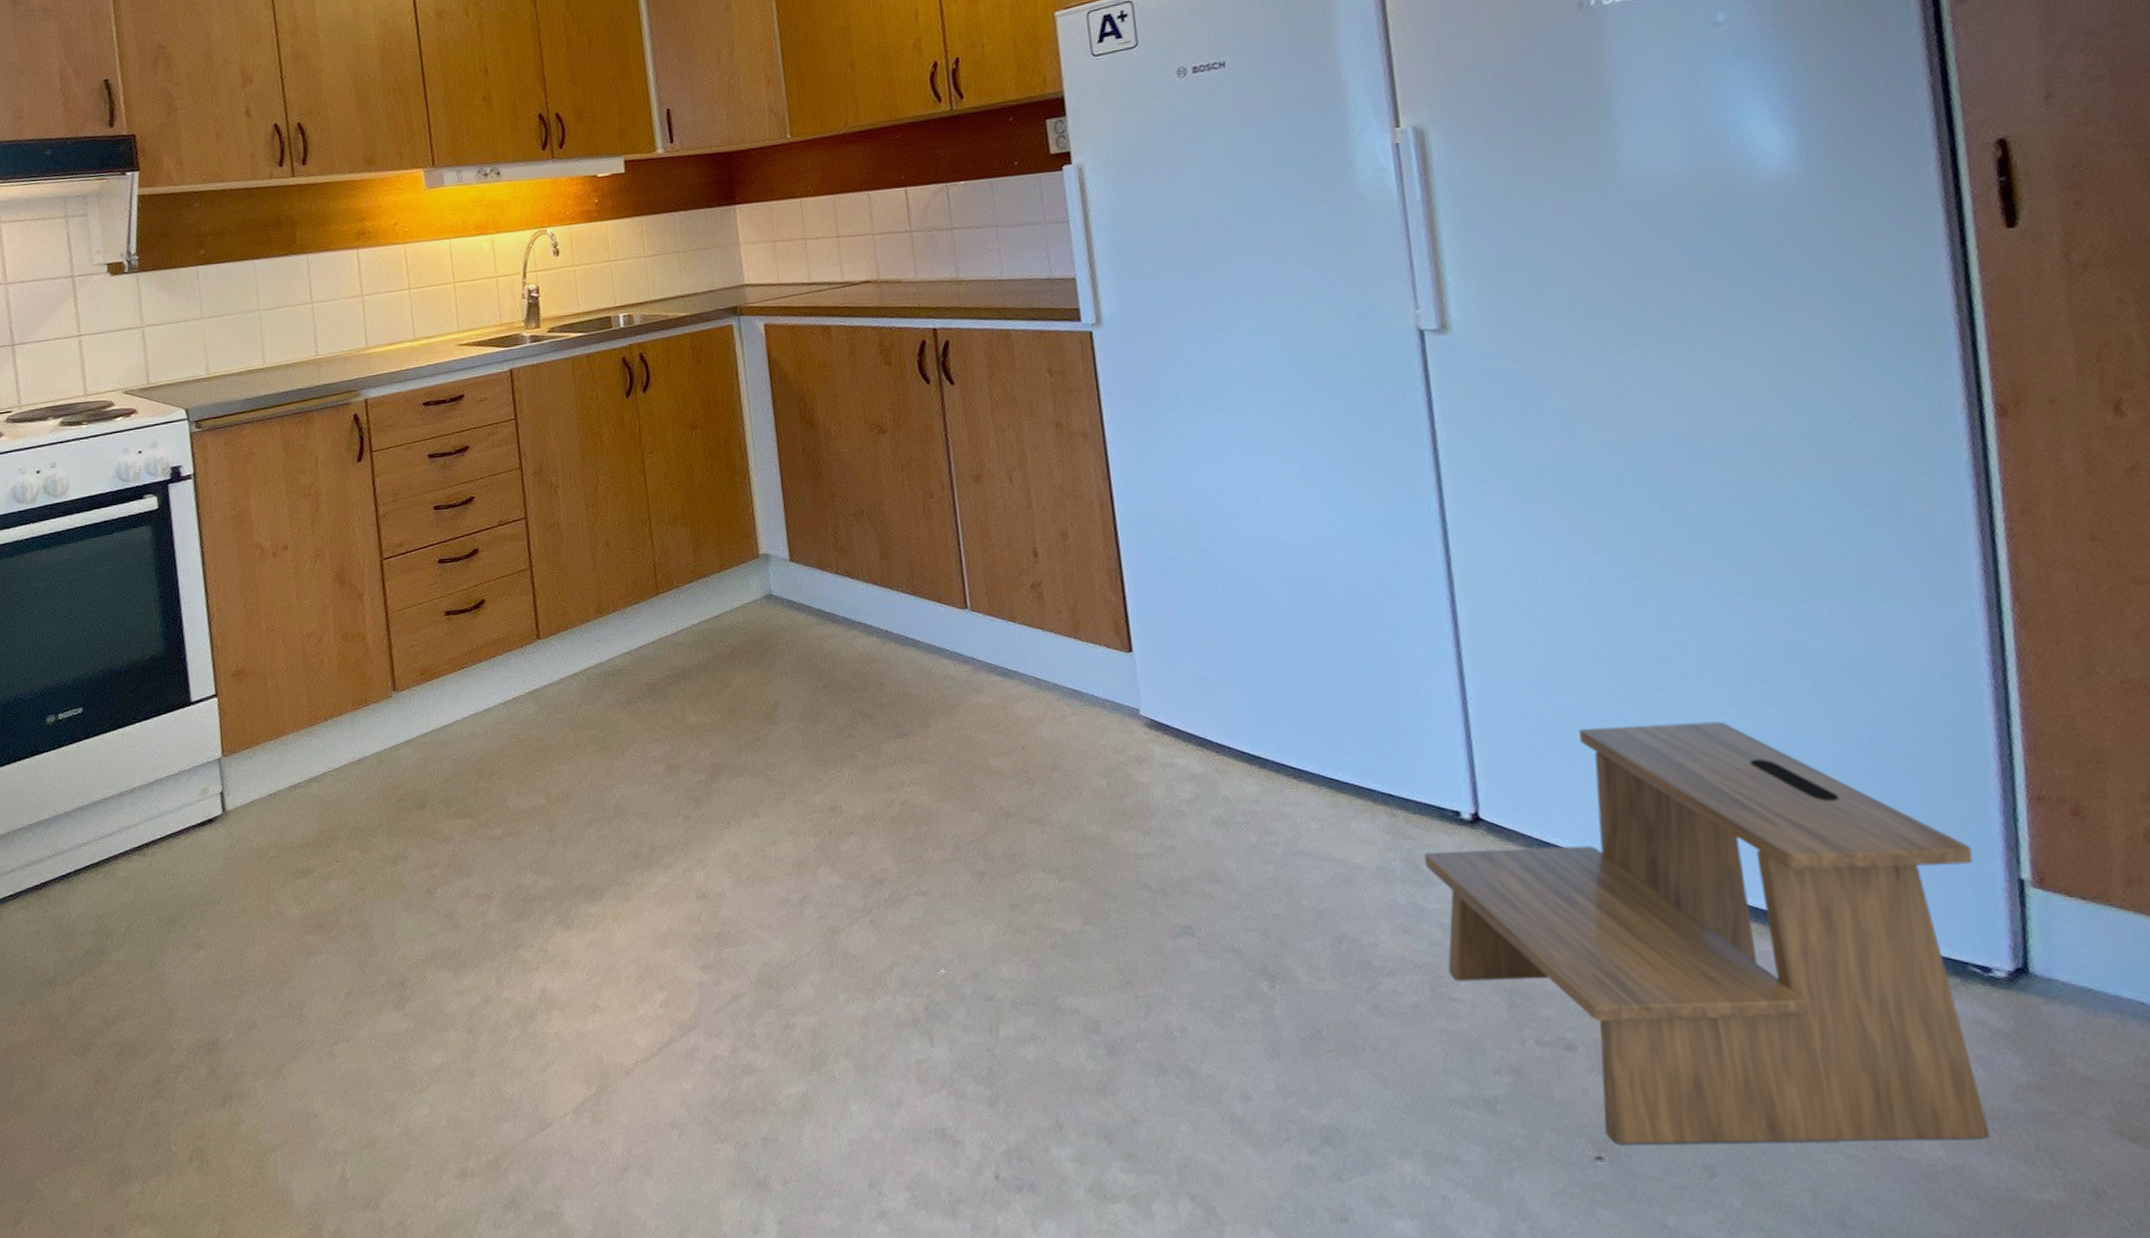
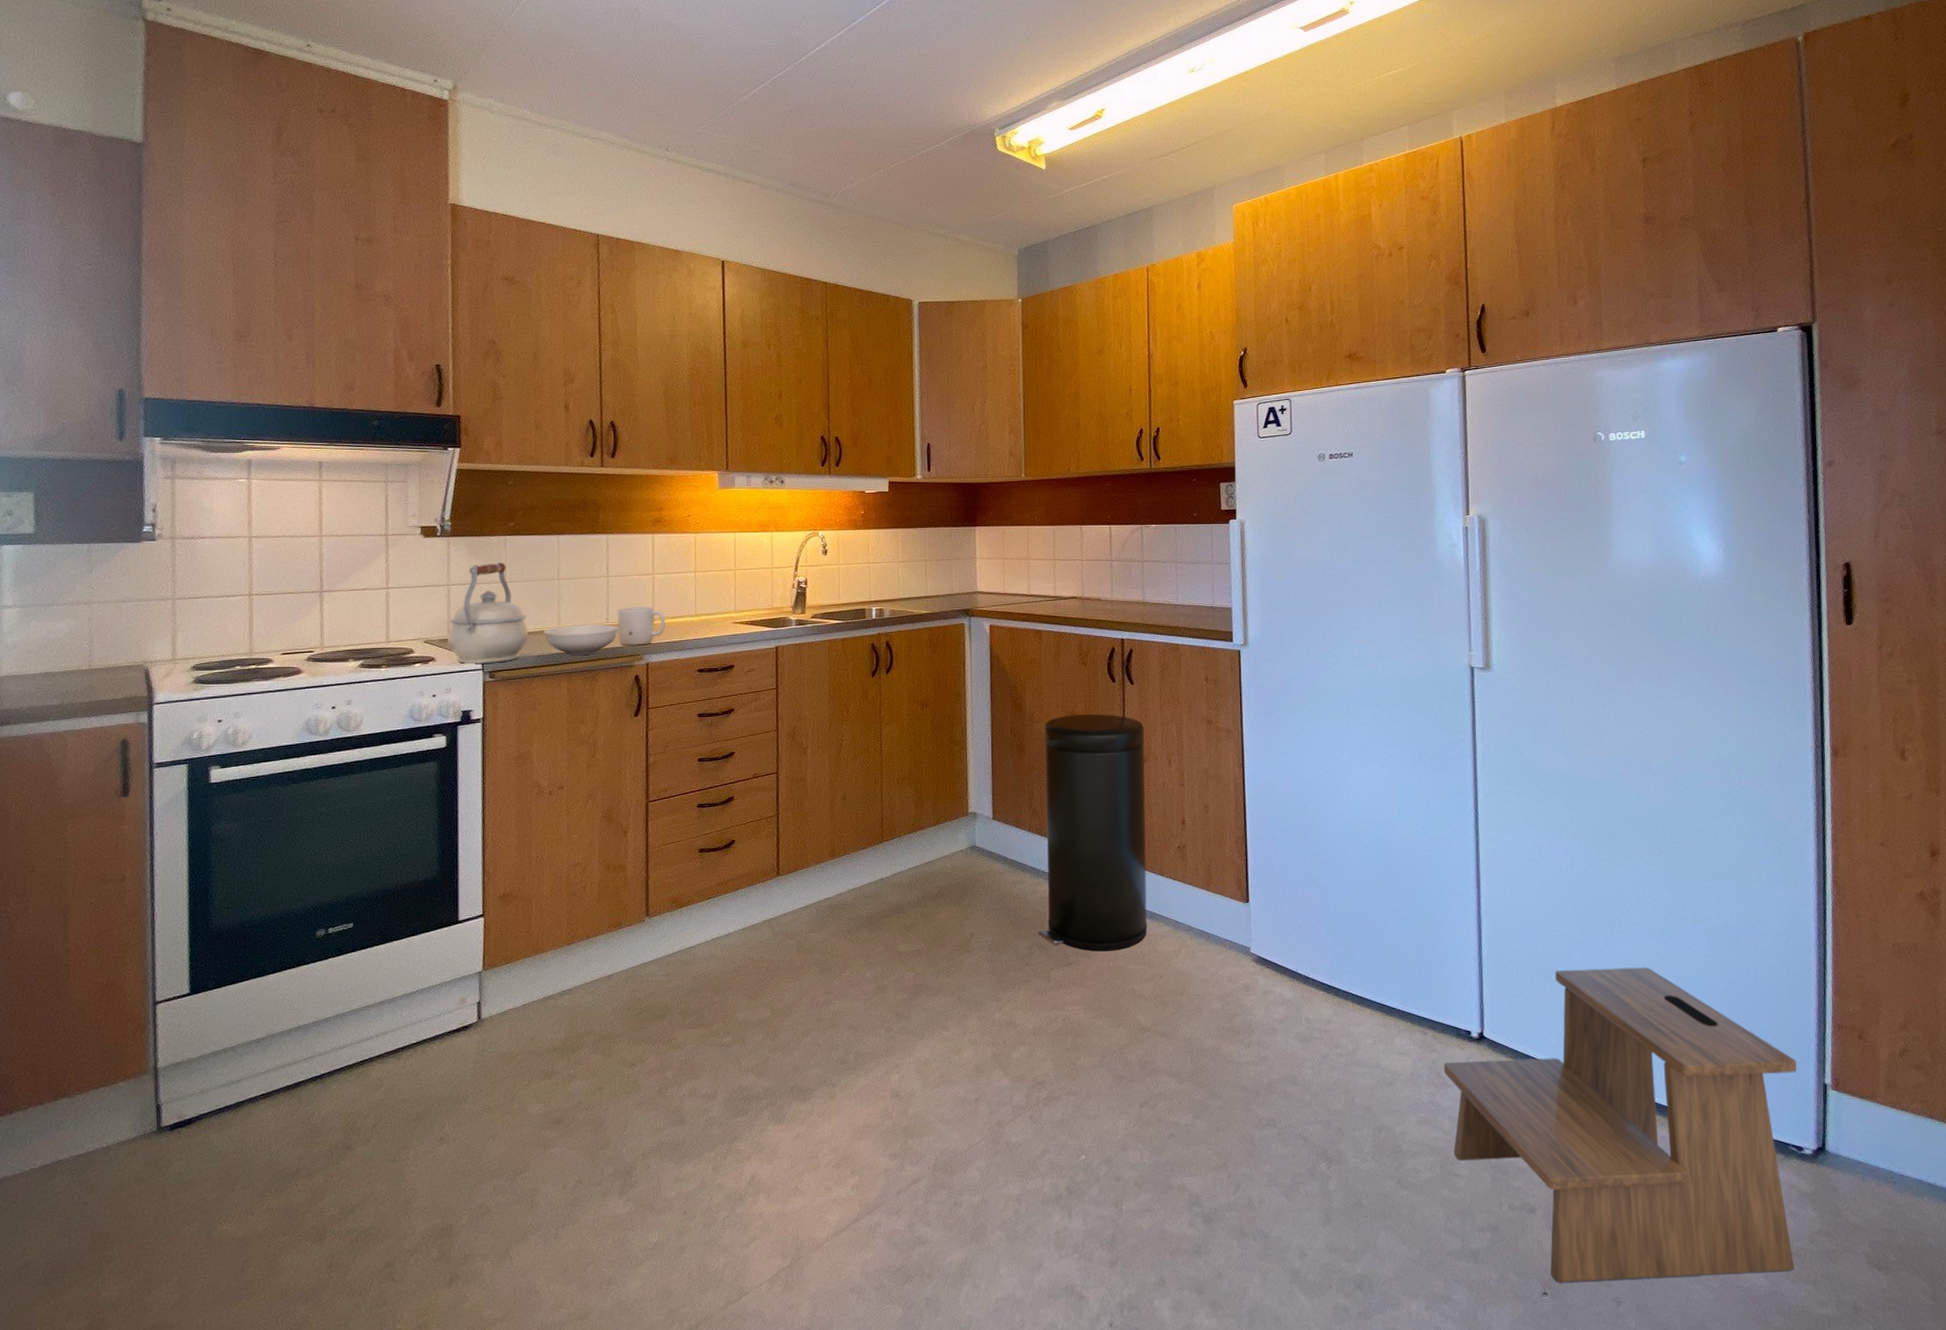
kettle: none [147,296,234,415] -> present [447,562,529,665]
bowl: none [248,358,331,397] -> present [543,624,619,656]
mug: none [326,333,382,381] -> present [617,607,665,646]
pedal bin: none [845,424,1000,719] -> present [1038,714,1148,952]

